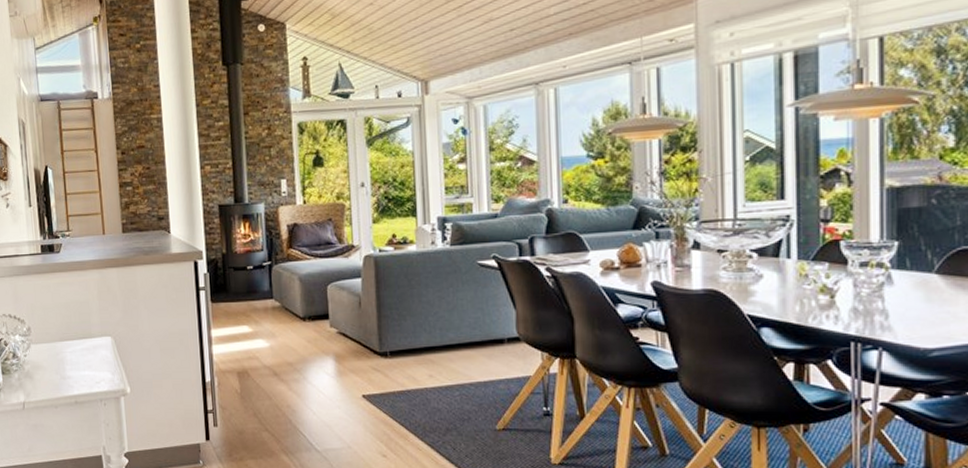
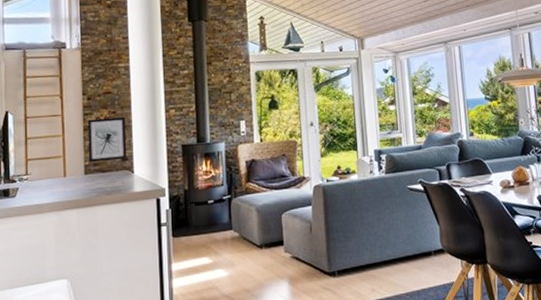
wall art: none [122,173,162,221] -> present [87,117,127,162]

